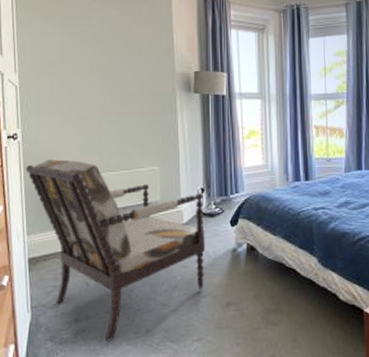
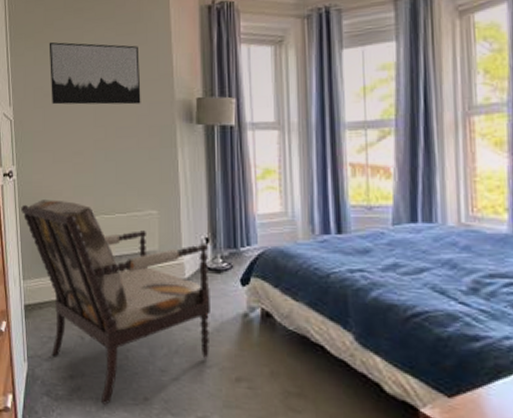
wall art: none [56,15,145,75] -> present [49,42,141,105]

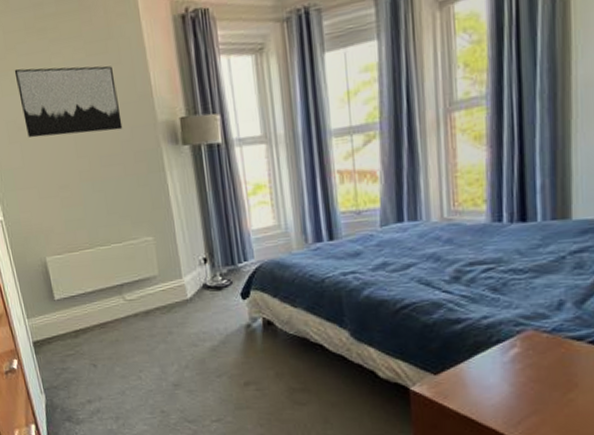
armchair: present [21,200,210,405] -> none [13,237,218,422]

